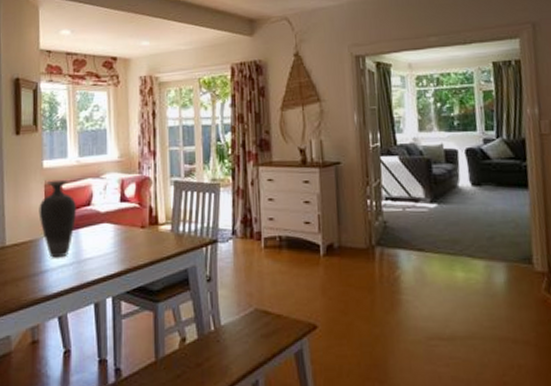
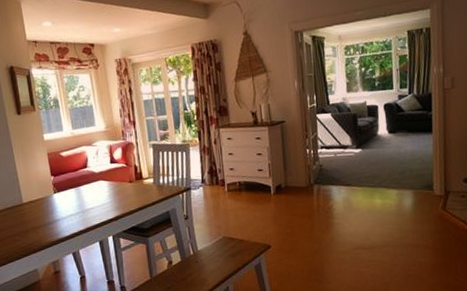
vase: present [38,179,77,258] -> none [45,148,77,210]

